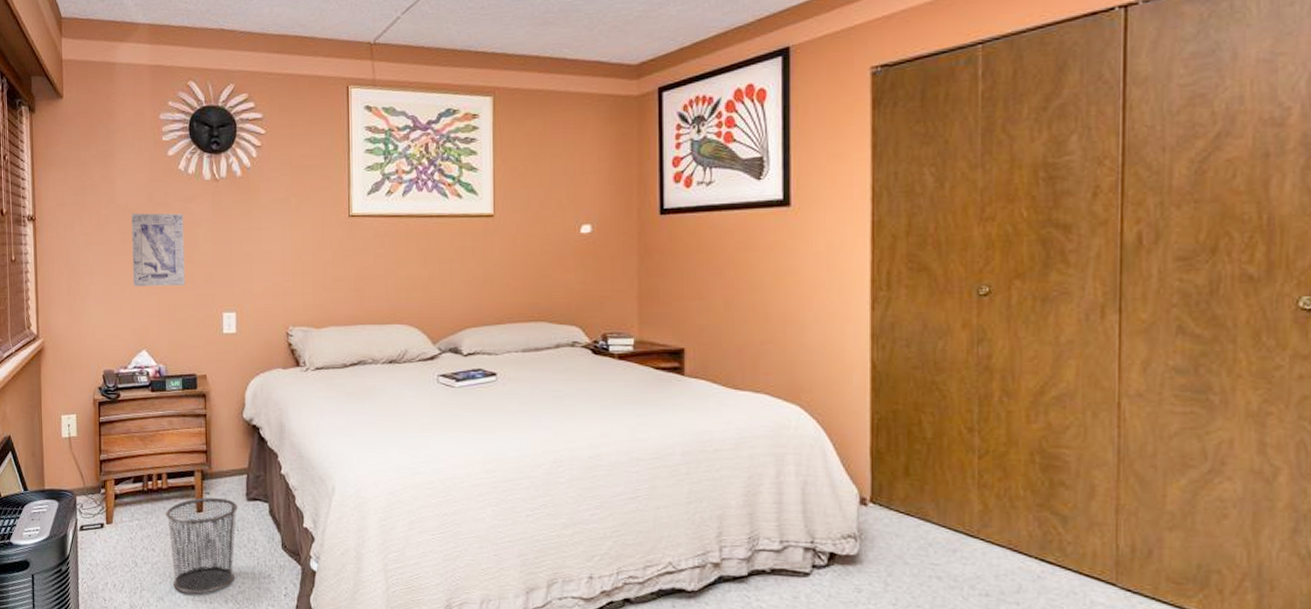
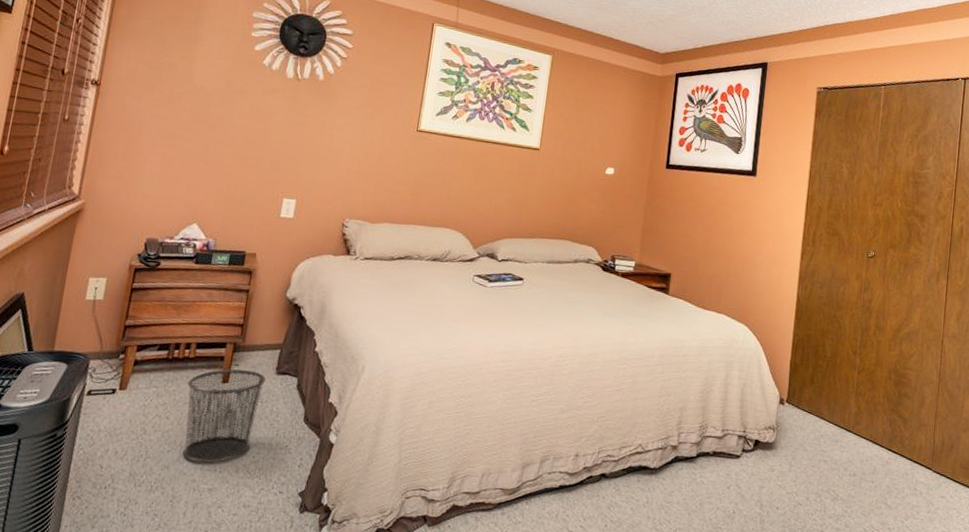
wall art: present [131,213,185,287] -> none [195,95,260,168]

